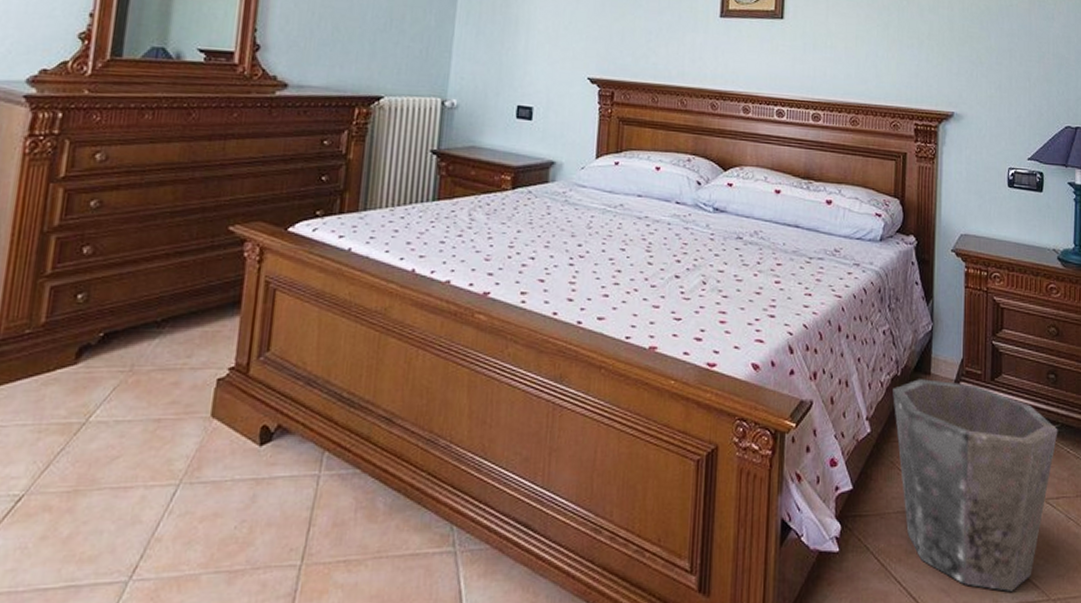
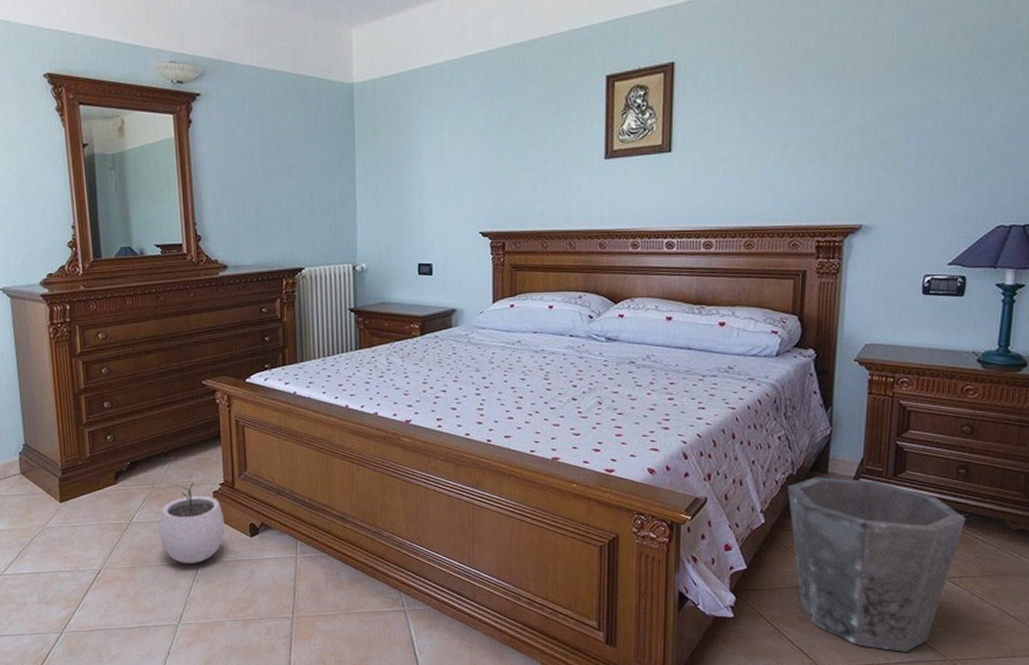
plant pot: none [126,364,227,486] -> present [159,482,225,564]

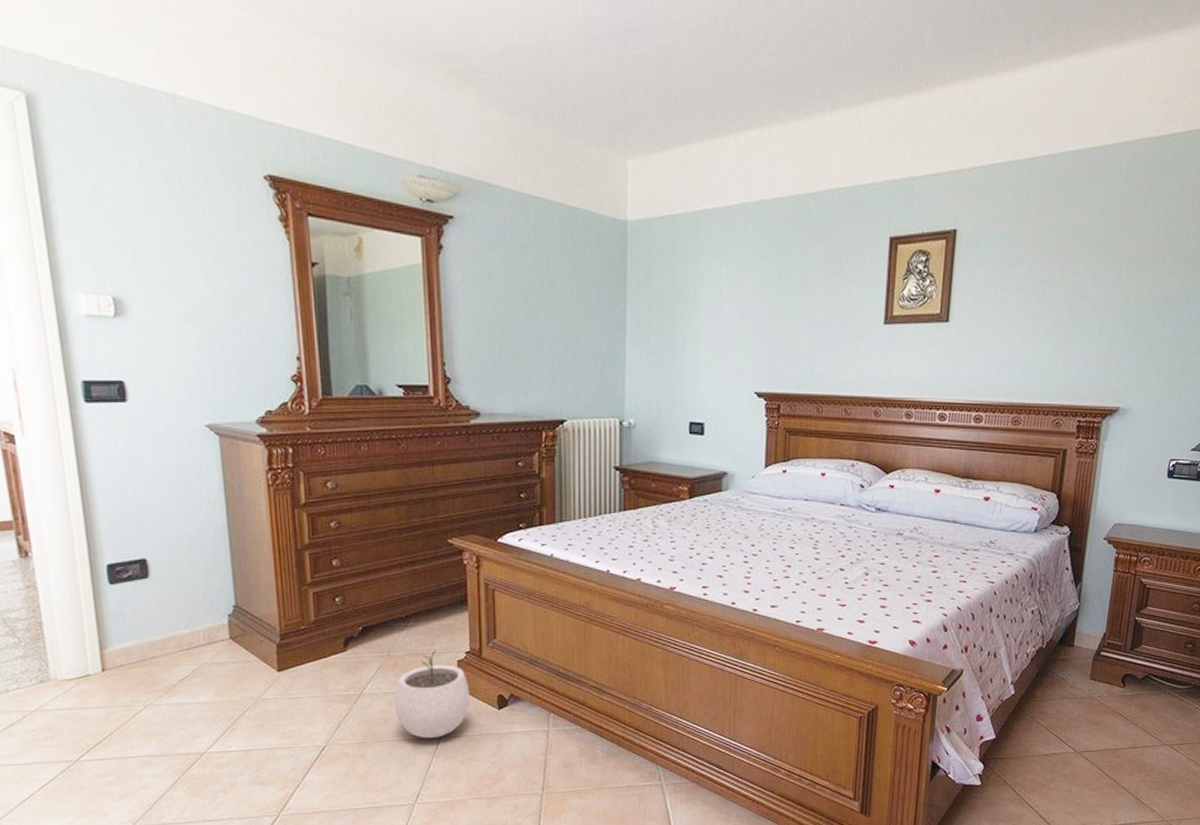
waste bin: present [788,477,966,652] -> none [1037,650,1190,814]

